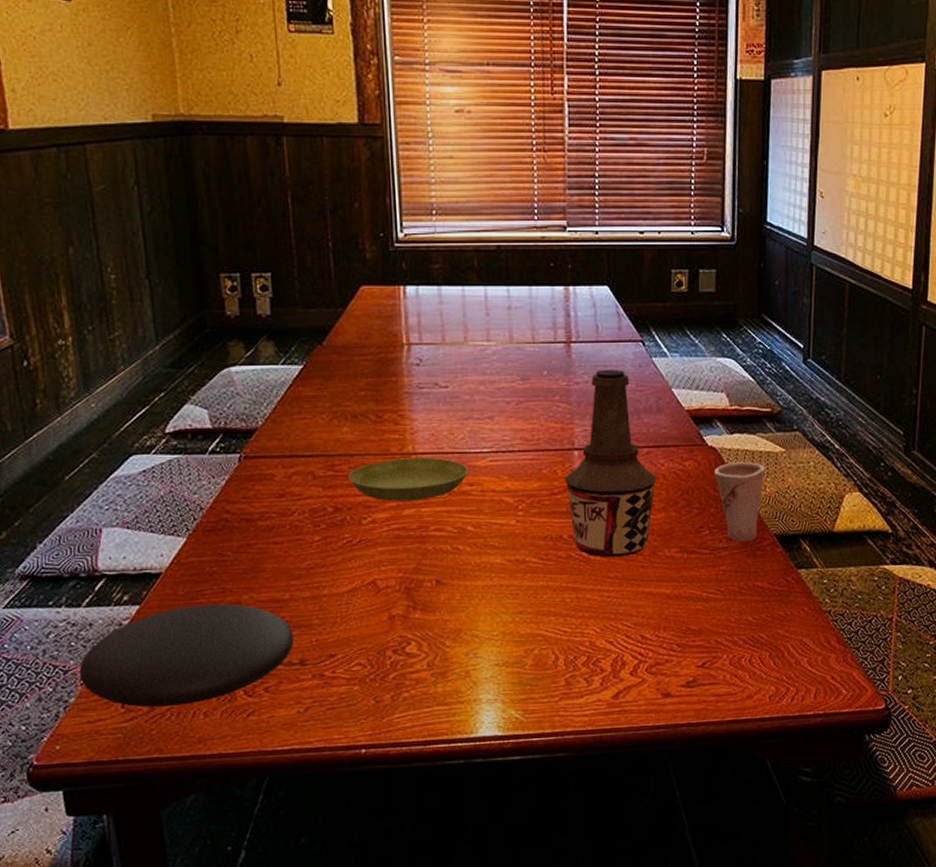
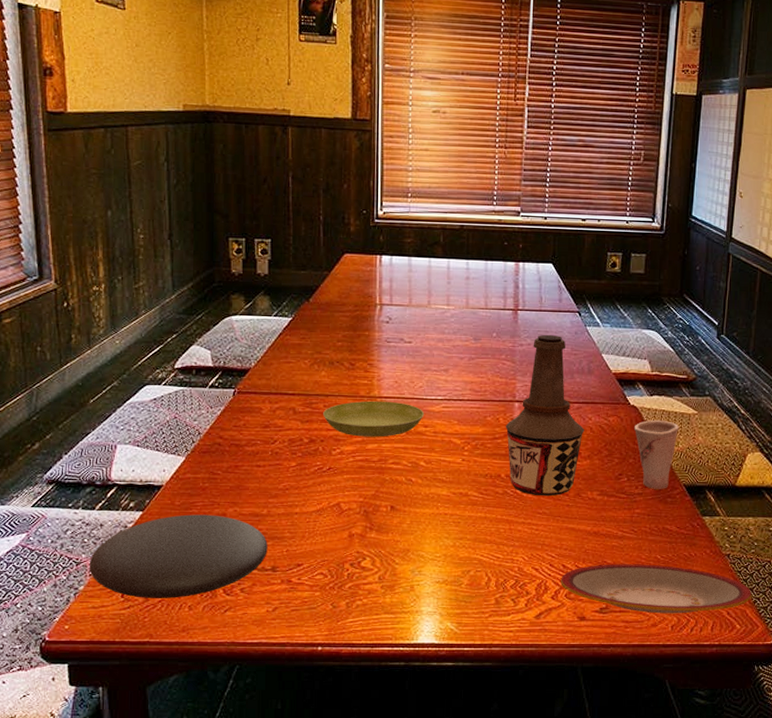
plate: none [639,628,857,684] -> present [560,564,751,614]

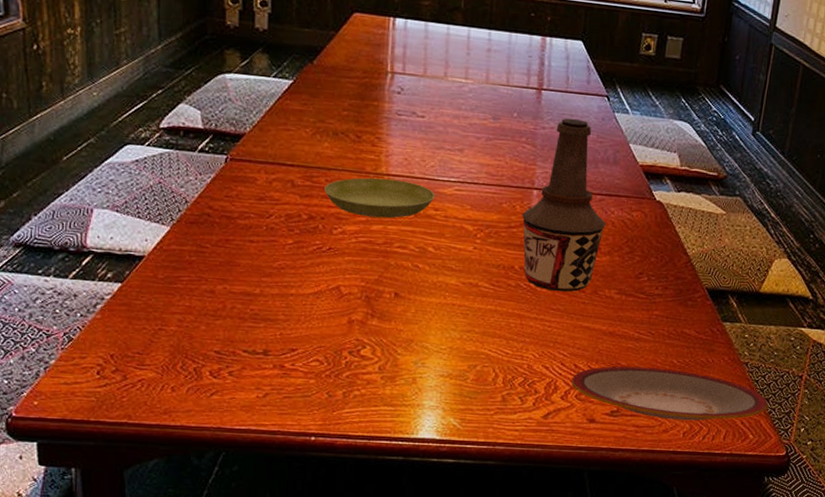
plate: present [89,514,268,598] -> none [61,289,260,378]
cup: present [633,419,680,489] -> none [658,217,706,292]

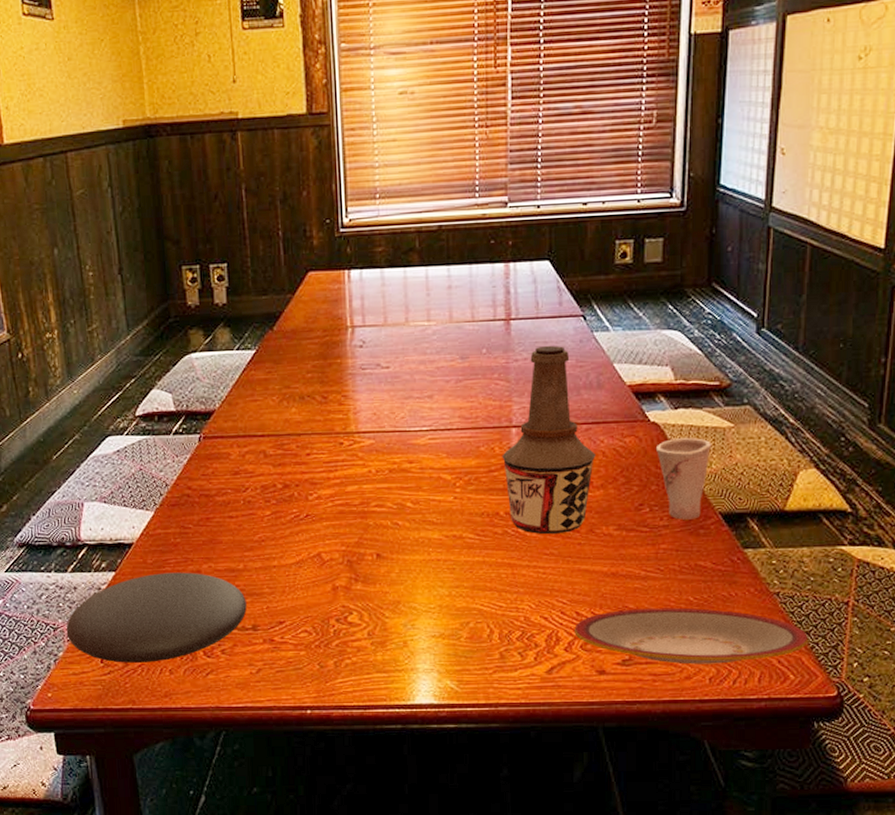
plate: none [61,289,260,378] -> present [66,572,247,663]
saucer: present [324,177,436,219] -> none [296,436,409,479]
cup: none [658,217,706,292] -> present [655,437,712,520]

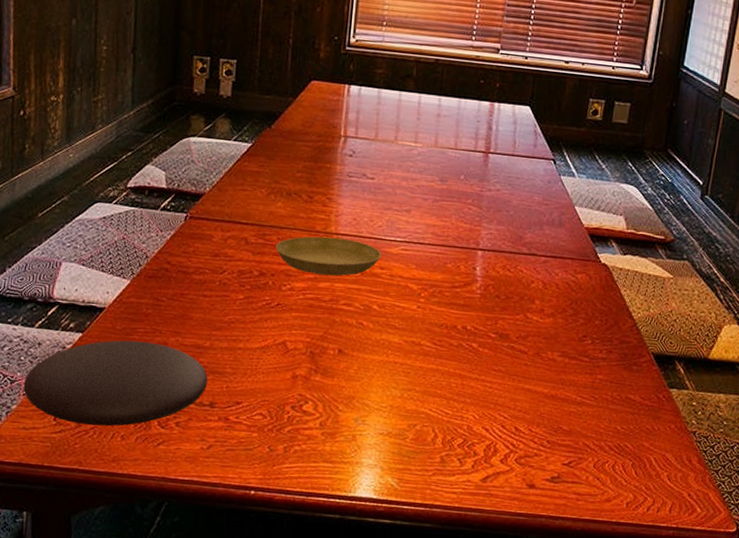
saucer: none [296,436,409,479] -> present [276,236,382,277]
bottle: present [502,345,596,535] -> none [466,181,550,354]
plate: present [574,607,808,665] -> none [511,430,716,491]
cup: present [655,437,712,520] -> none [602,281,653,356]

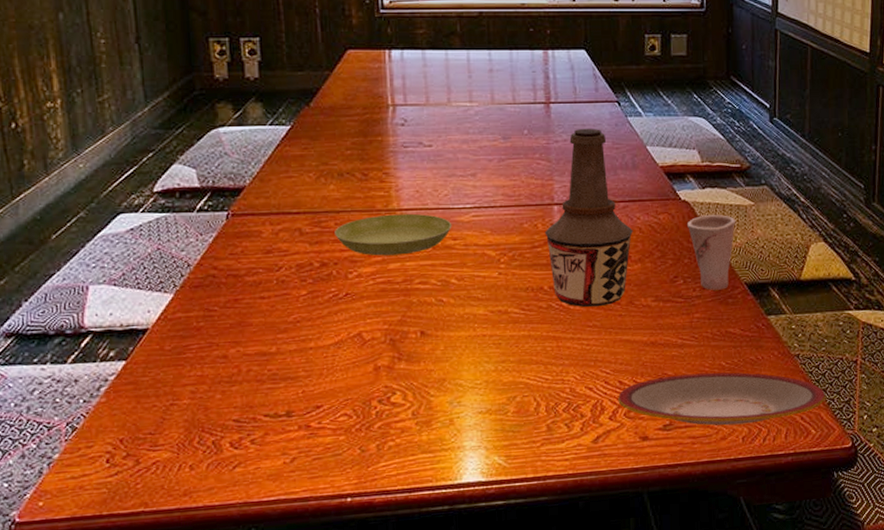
plate: present [23,340,208,427] -> none [63,357,280,462]
bottle: none [466,181,550,354] -> present [544,128,633,308]
plate: none [511,430,716,491] -> present [618,372,825,426]
cup: none [602,281,653,356] -> present [686,214,736,290]

